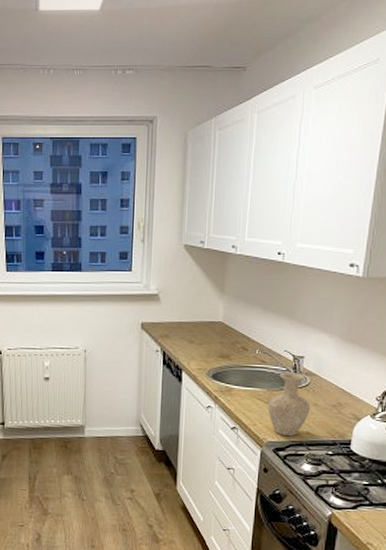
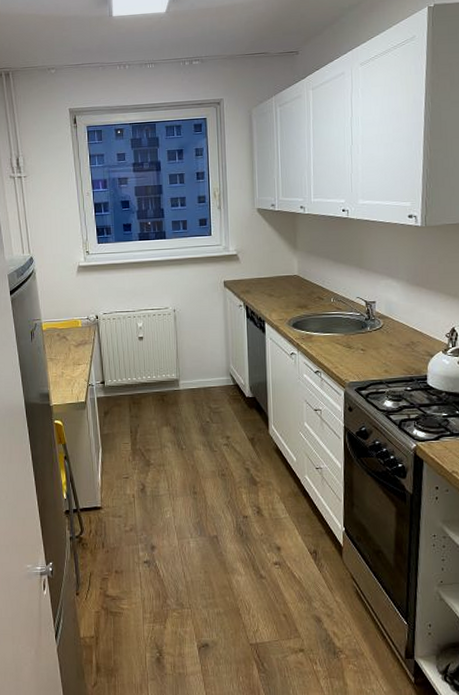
vase: present [268,372,310,436] -> none [347,317,386,375]

